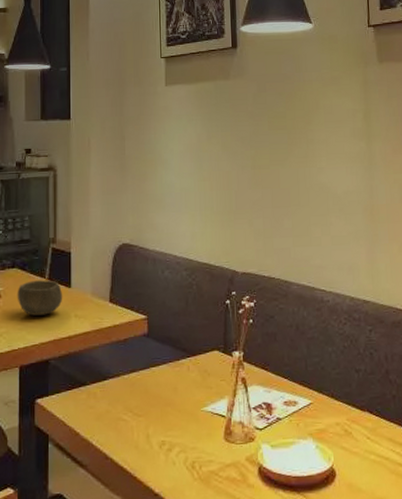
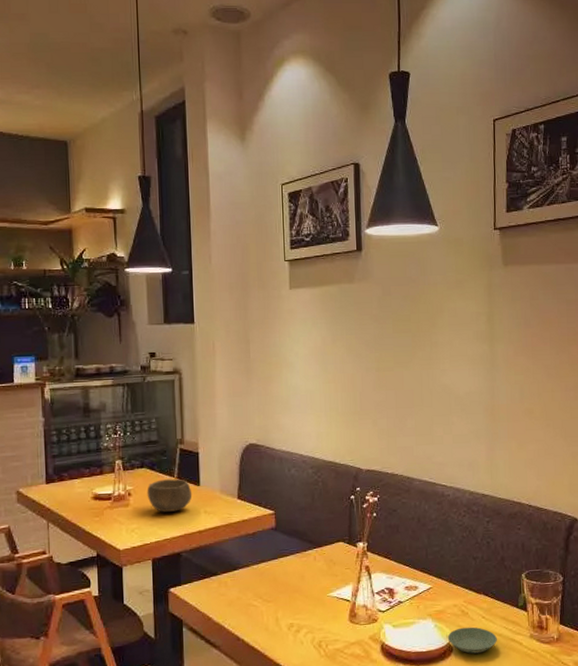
saucer: none [330,448,384,480] -> present [447,627,497,654]

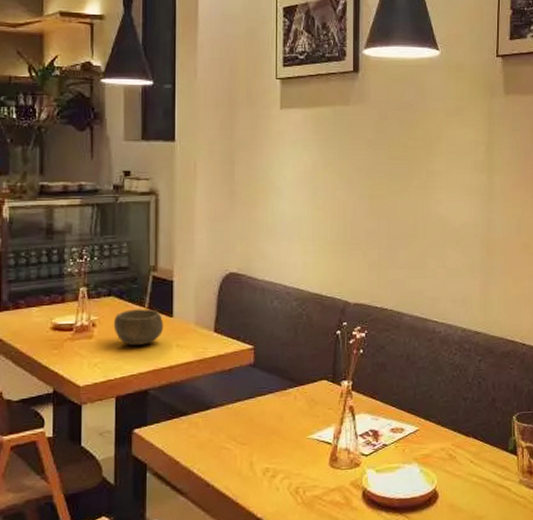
saucer: present [447,627,497,654] -> none [433,472,485,501]

